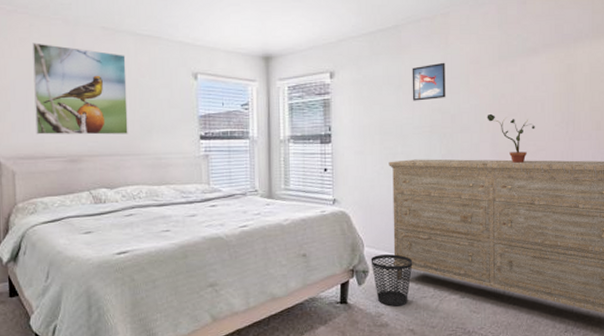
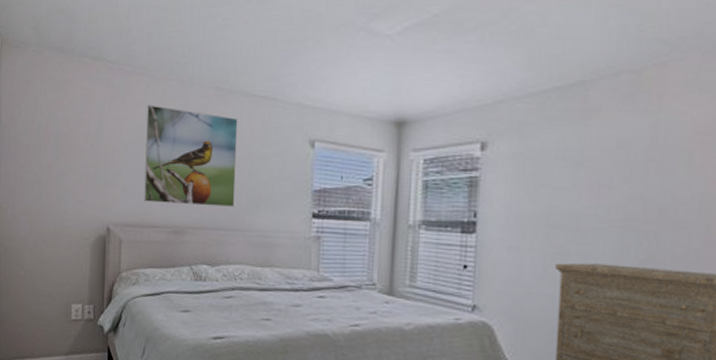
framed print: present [412,62,446,101] -> none [598,132,656,185]

